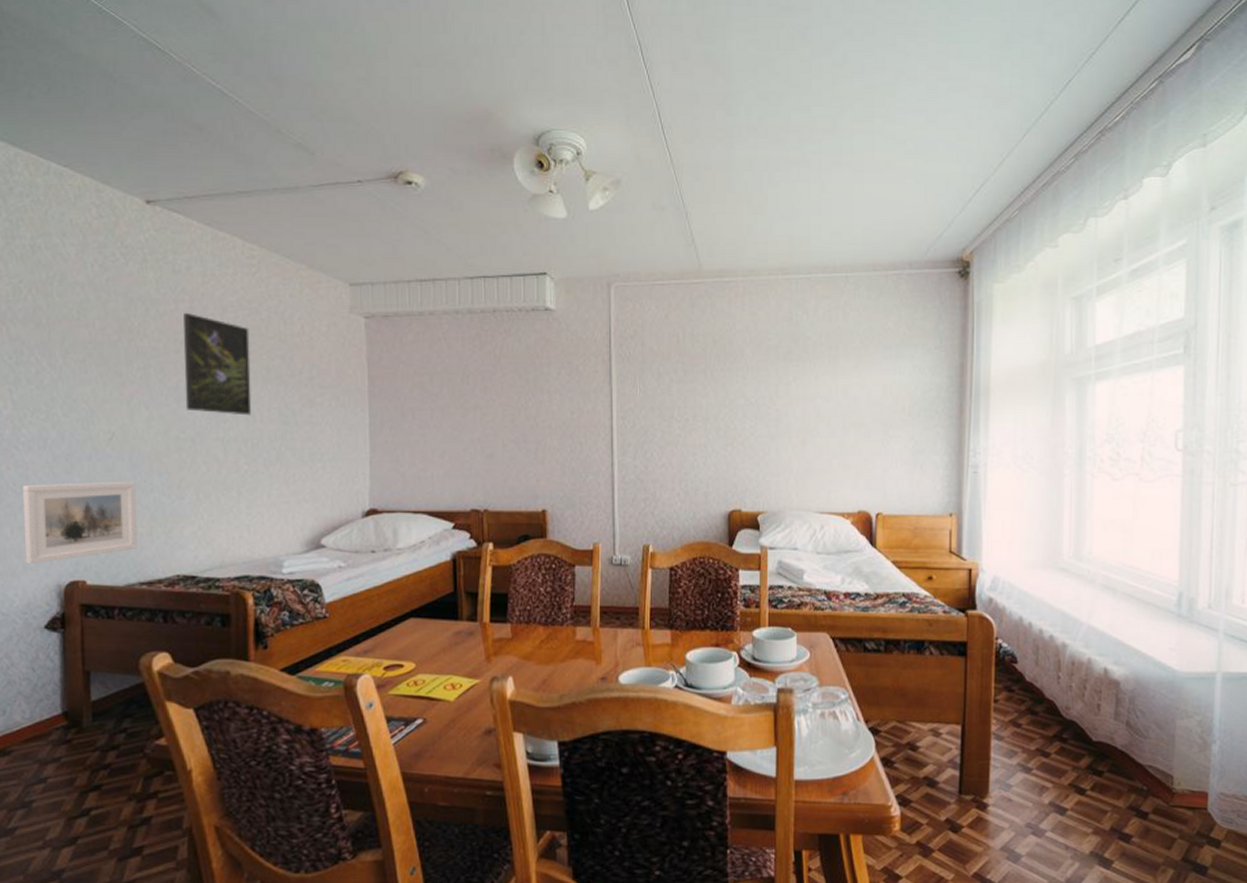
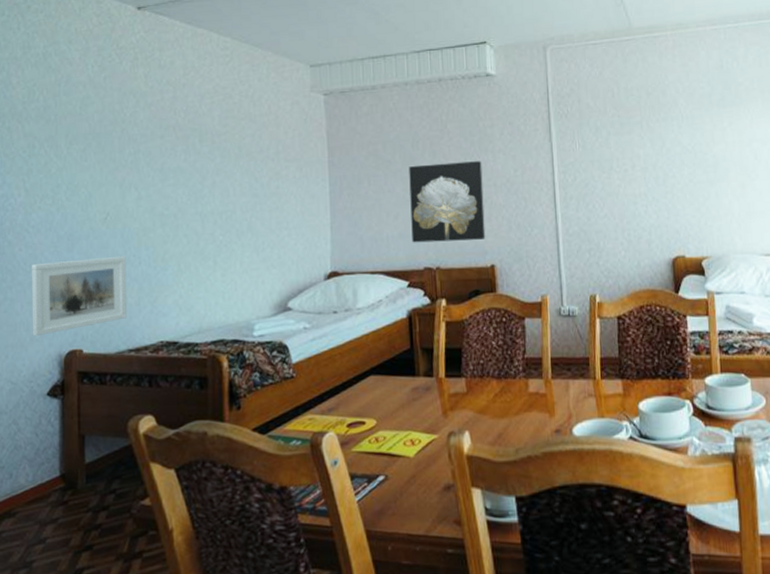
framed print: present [183,312,252,416] -> none [167,101,226,191]
wall art: none [457,401,538,483] -> present [409,161,486,243]

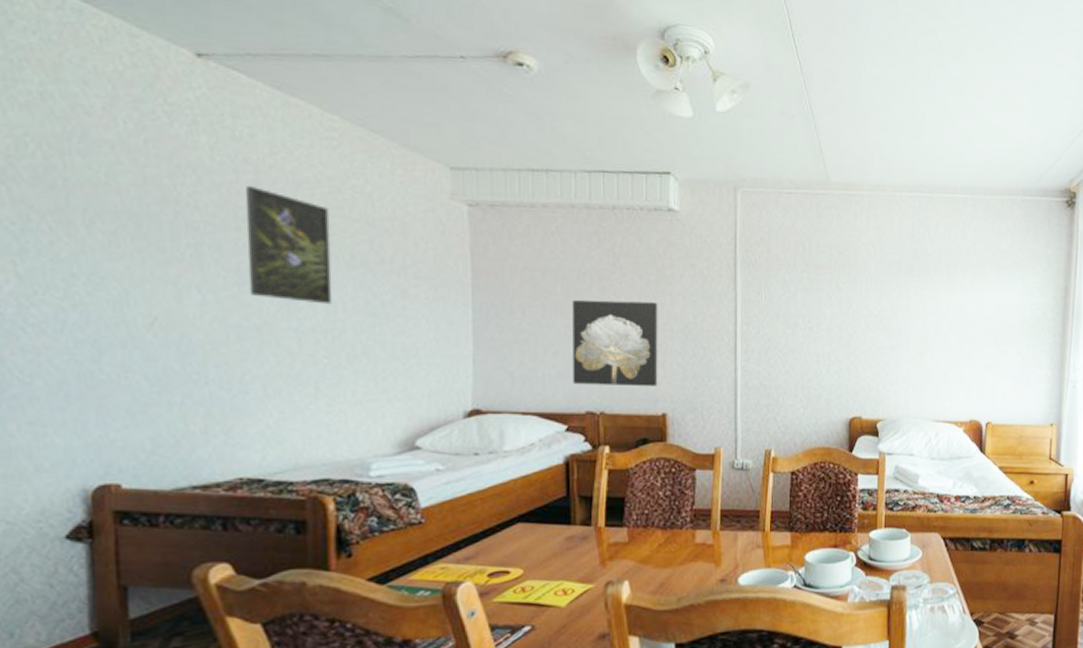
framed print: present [31,255,128,337] -> none [31,372,189,466]
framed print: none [167,101,226,191] -> present [246,185,333,305]

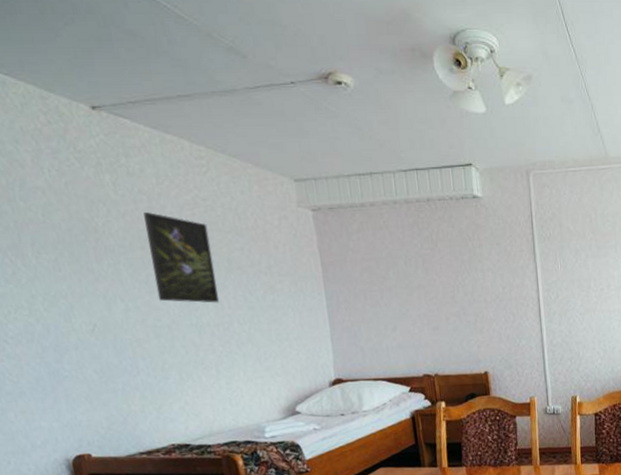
wall art: present [572,300,658,386] -> none [403,278,479,353]

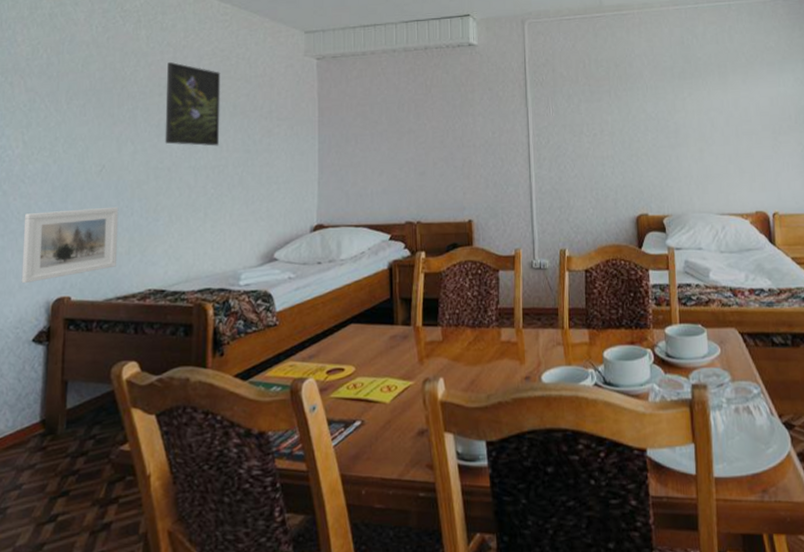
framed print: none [18,366,133,443] -> present [21,206,119,284]

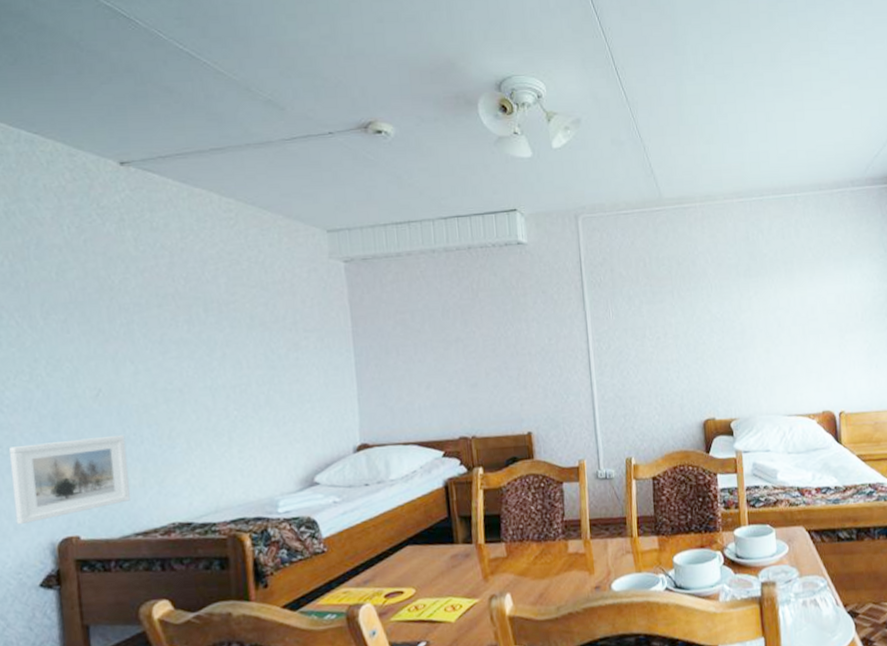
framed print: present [165,61,221,146] -> none [164,267,238,363]

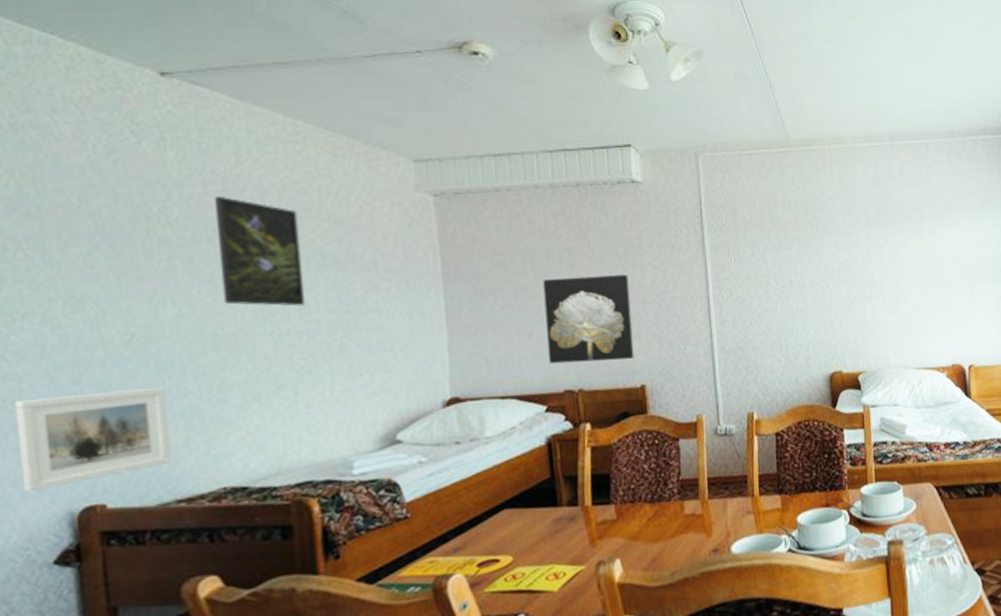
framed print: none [164,267,238,363] -> present [215,195,306,306]
wall art: none [439,330,522,413] -> present [543,275,634,364]

